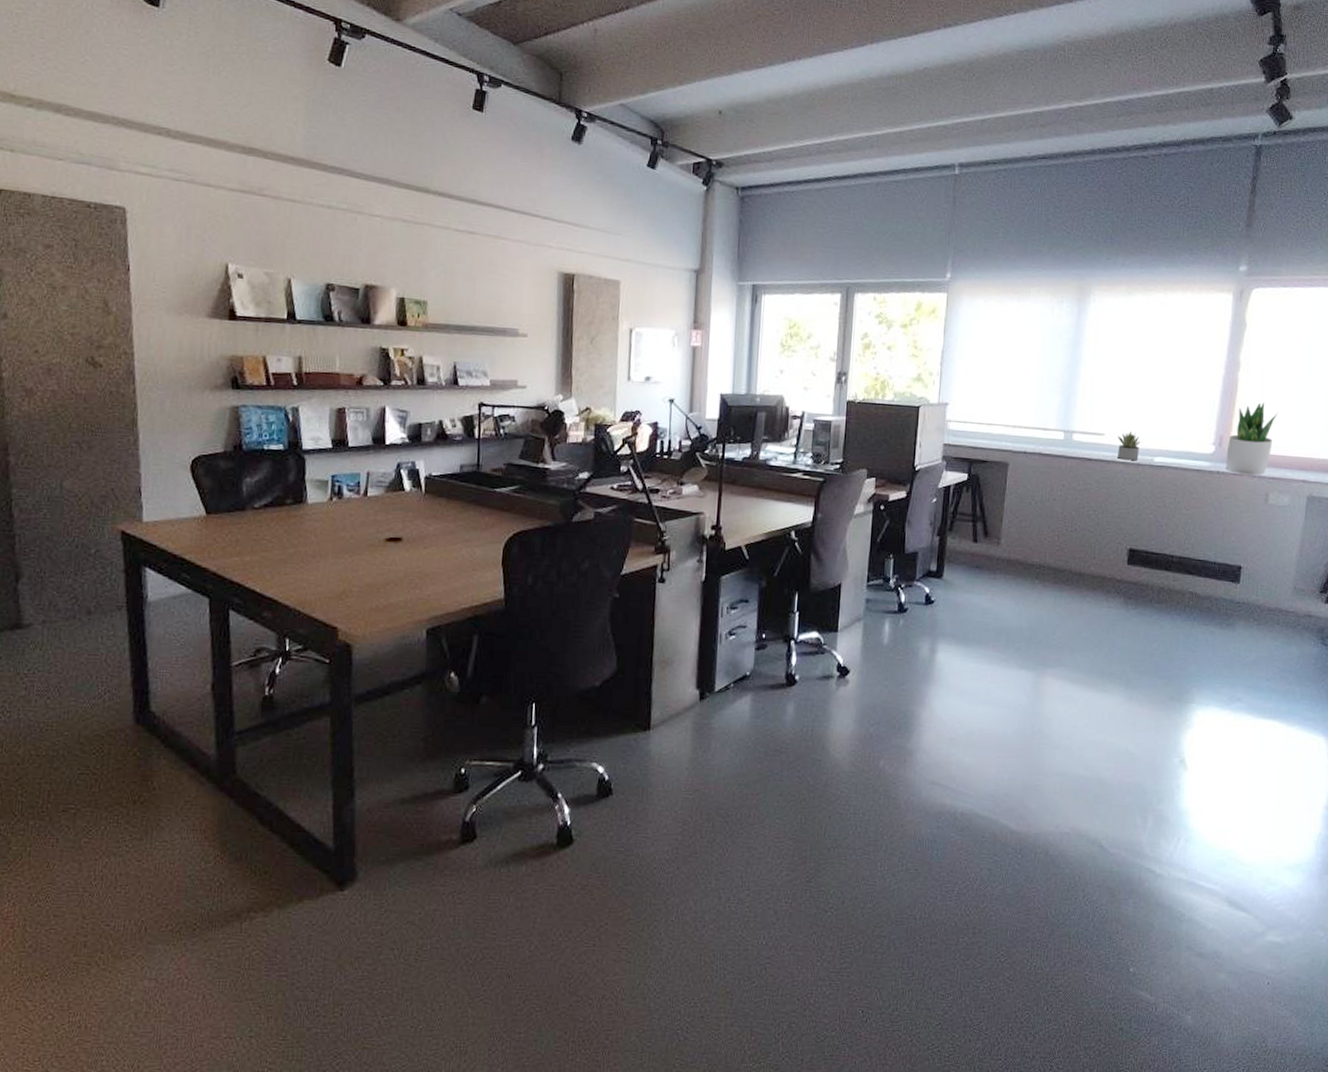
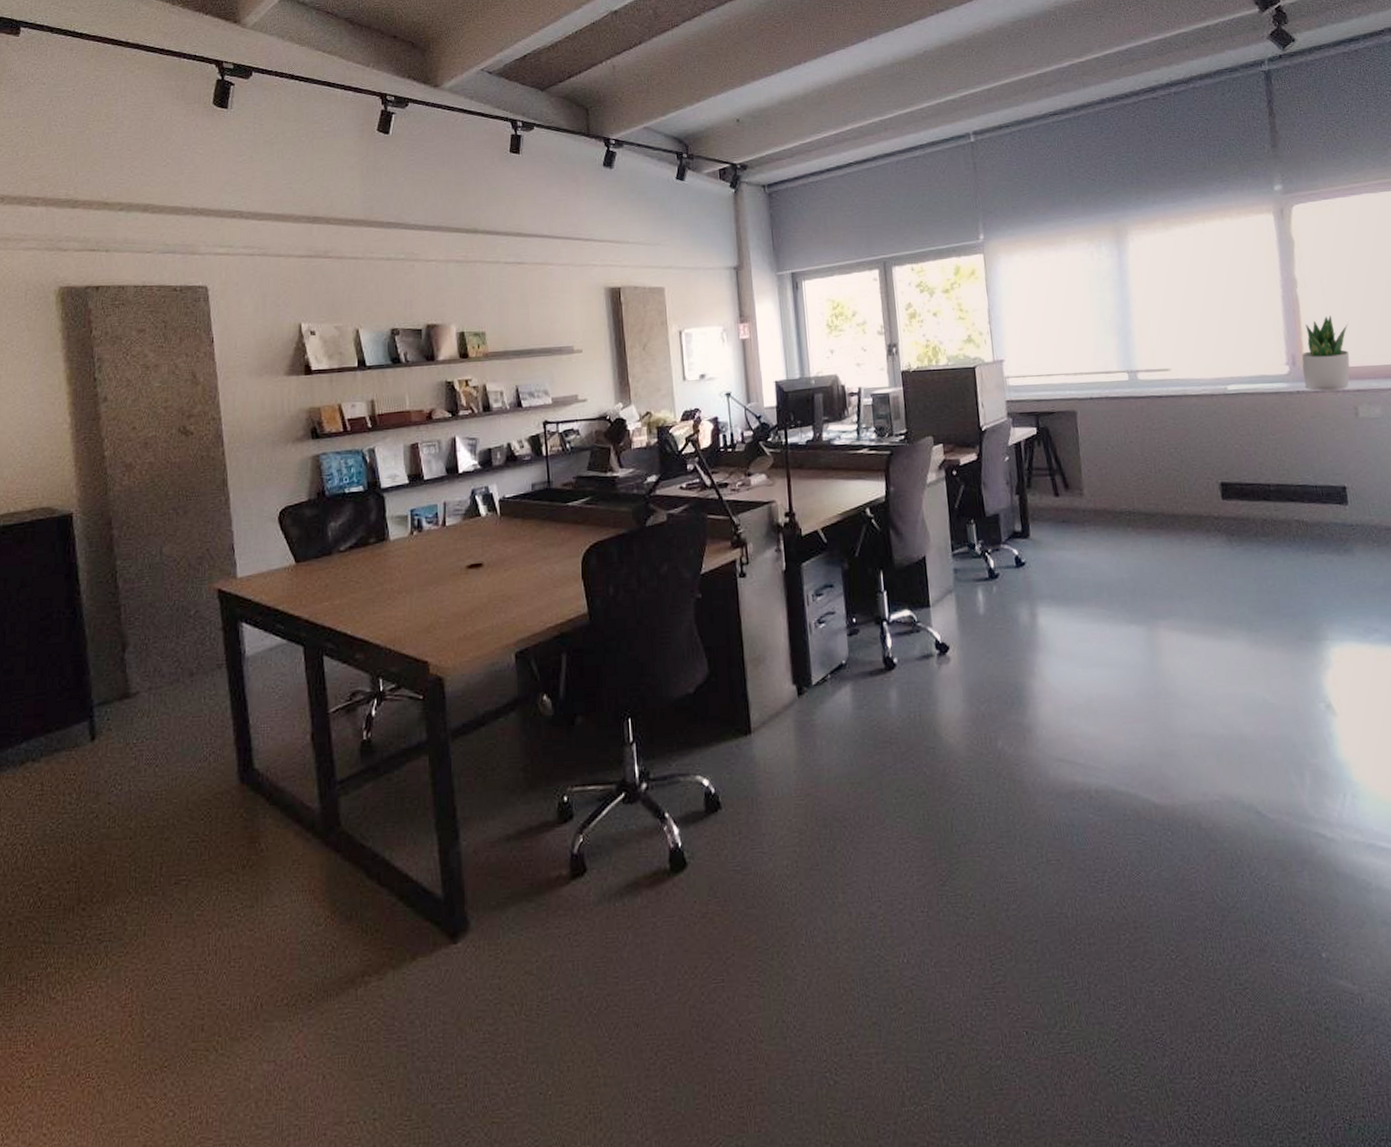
succulent plant: present [1117,432,1140,461] -> none [1184,363,1211,393]

